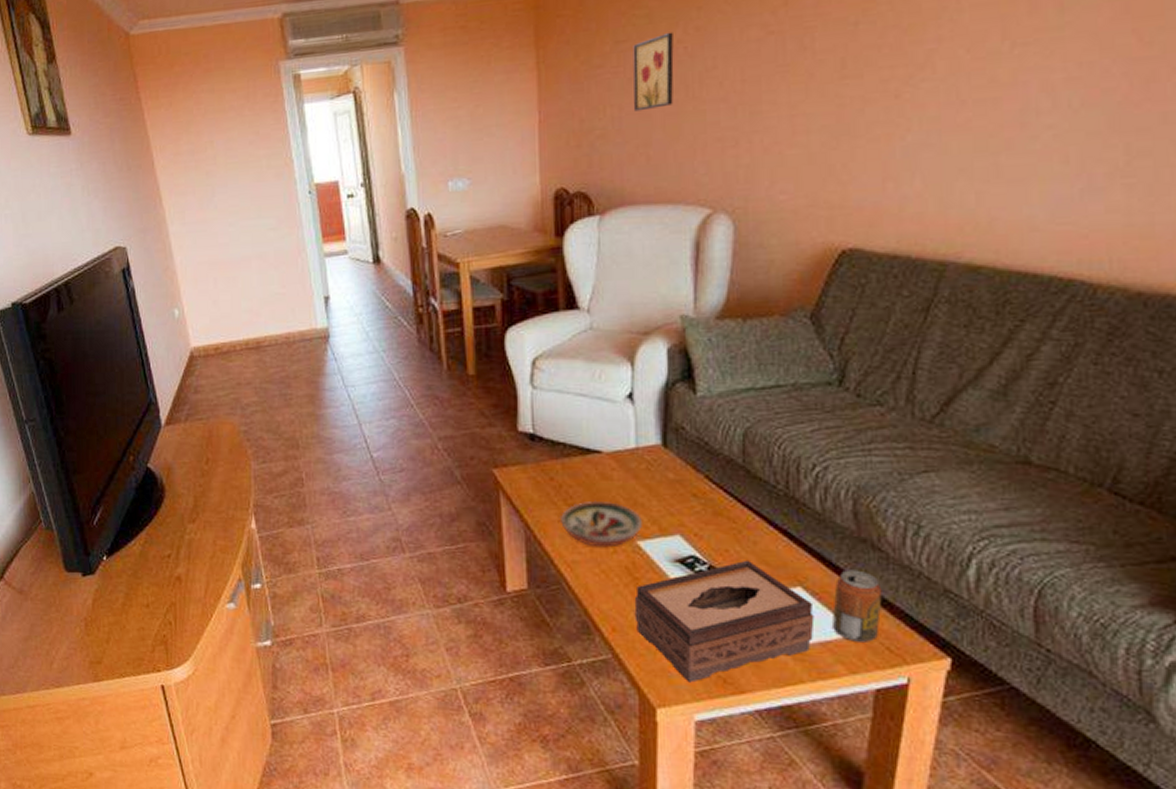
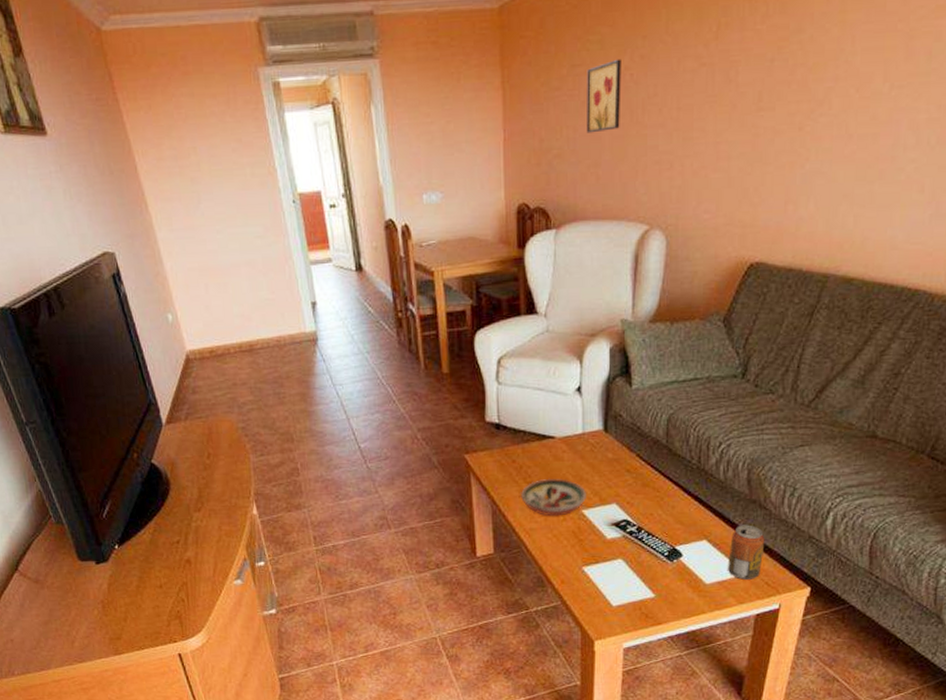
tissue box: present [634,559,815,683] -> none [579,521,715,619]

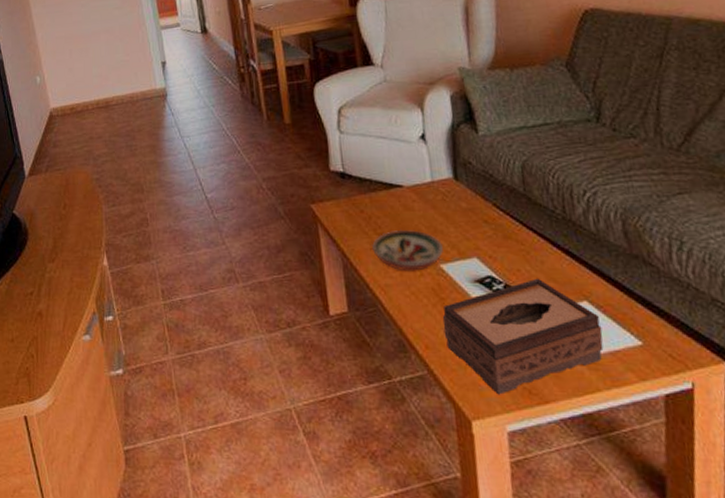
tissue box: none [579,521,715,619] -> present [442,278,604,395]
beverage can: present [728,524,765,580] -> none [616,283,661,350]

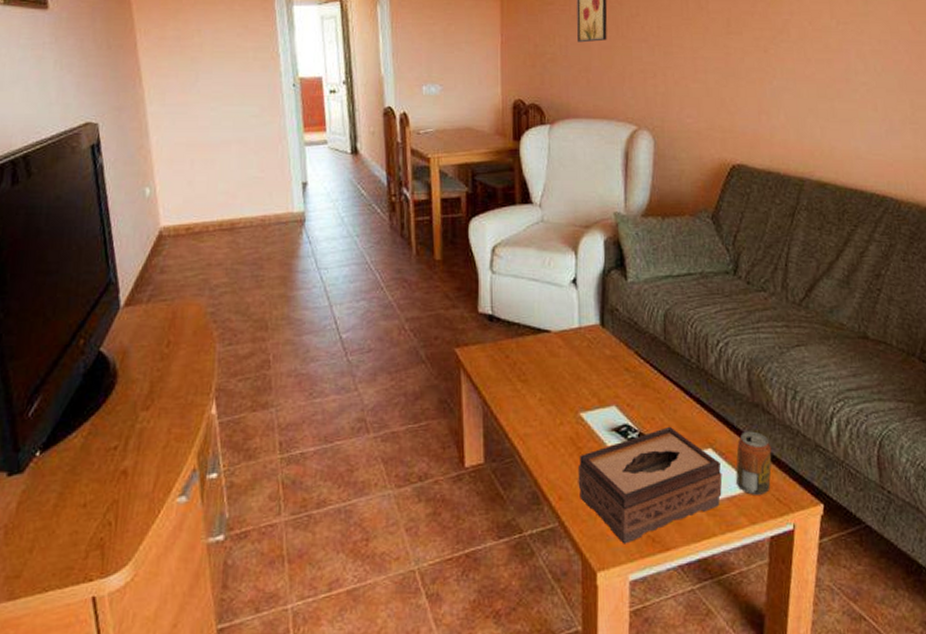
decorative bowl: present [372,229,443,271] -> none [515,376,584,420]
beverage can: none [616,283,661,350] -> present [736,431,772,495]

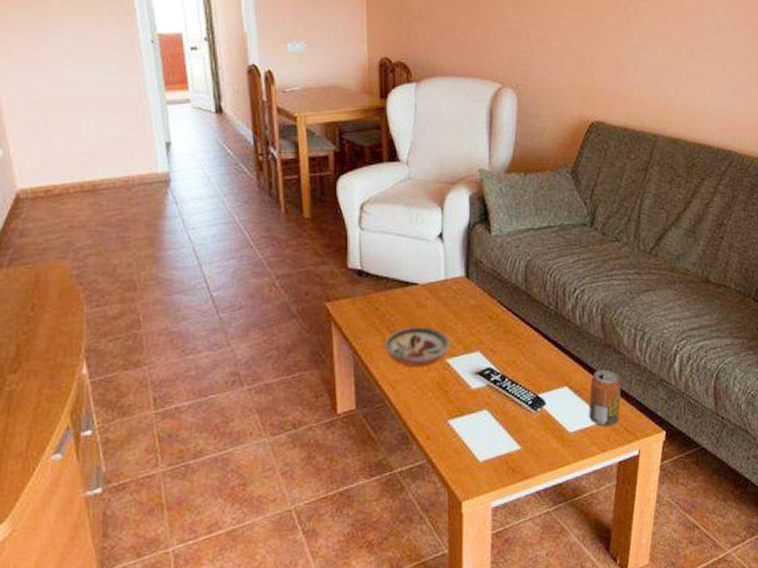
decorative bowl: none [515,376,584,420] -> present [384,326,450,367]
tissue box: present [577,426,723,544] -> none [444,368,577,476]

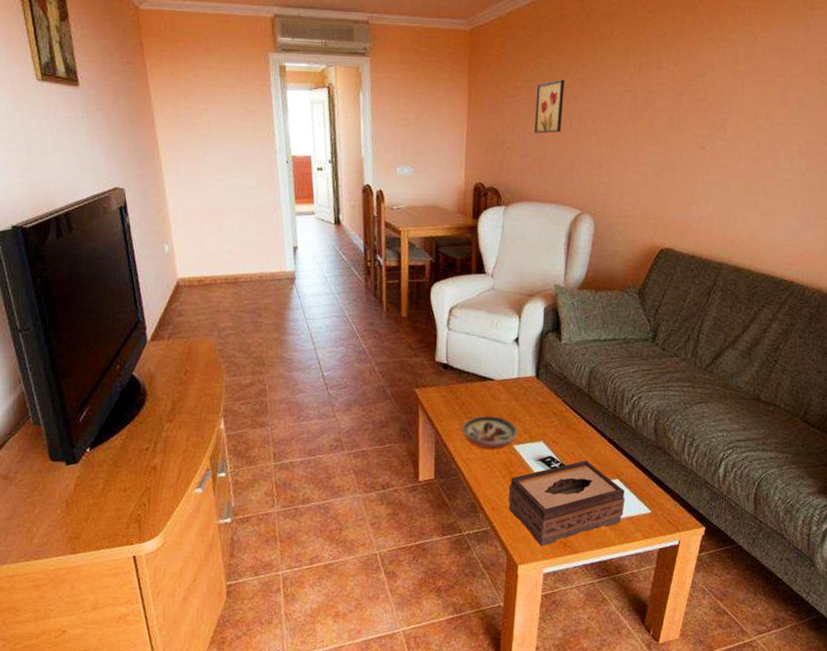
tissue box: none [444,368,577,476] -> present [508,460,625,546]
beverage can: present [589,369,621,426] -> none [636,468,668,517]

